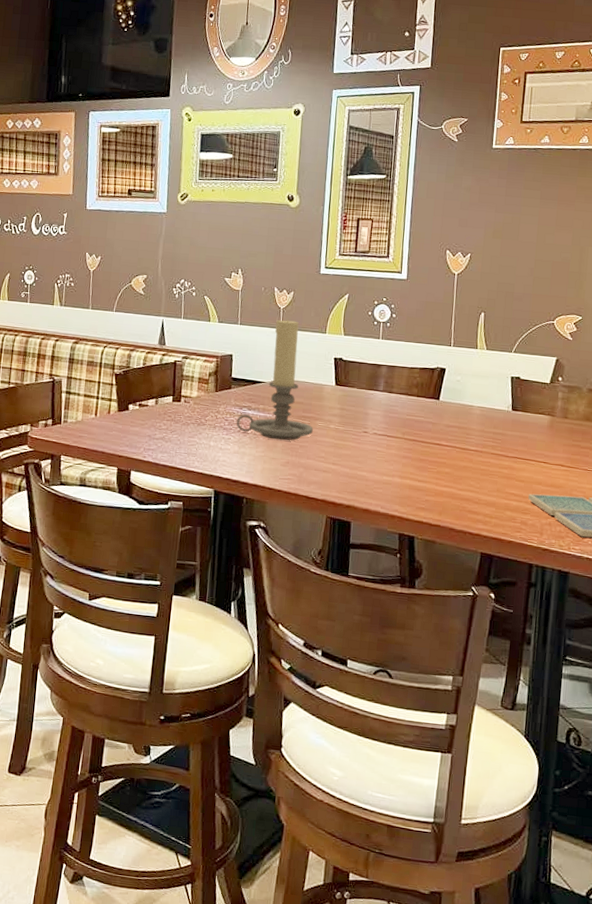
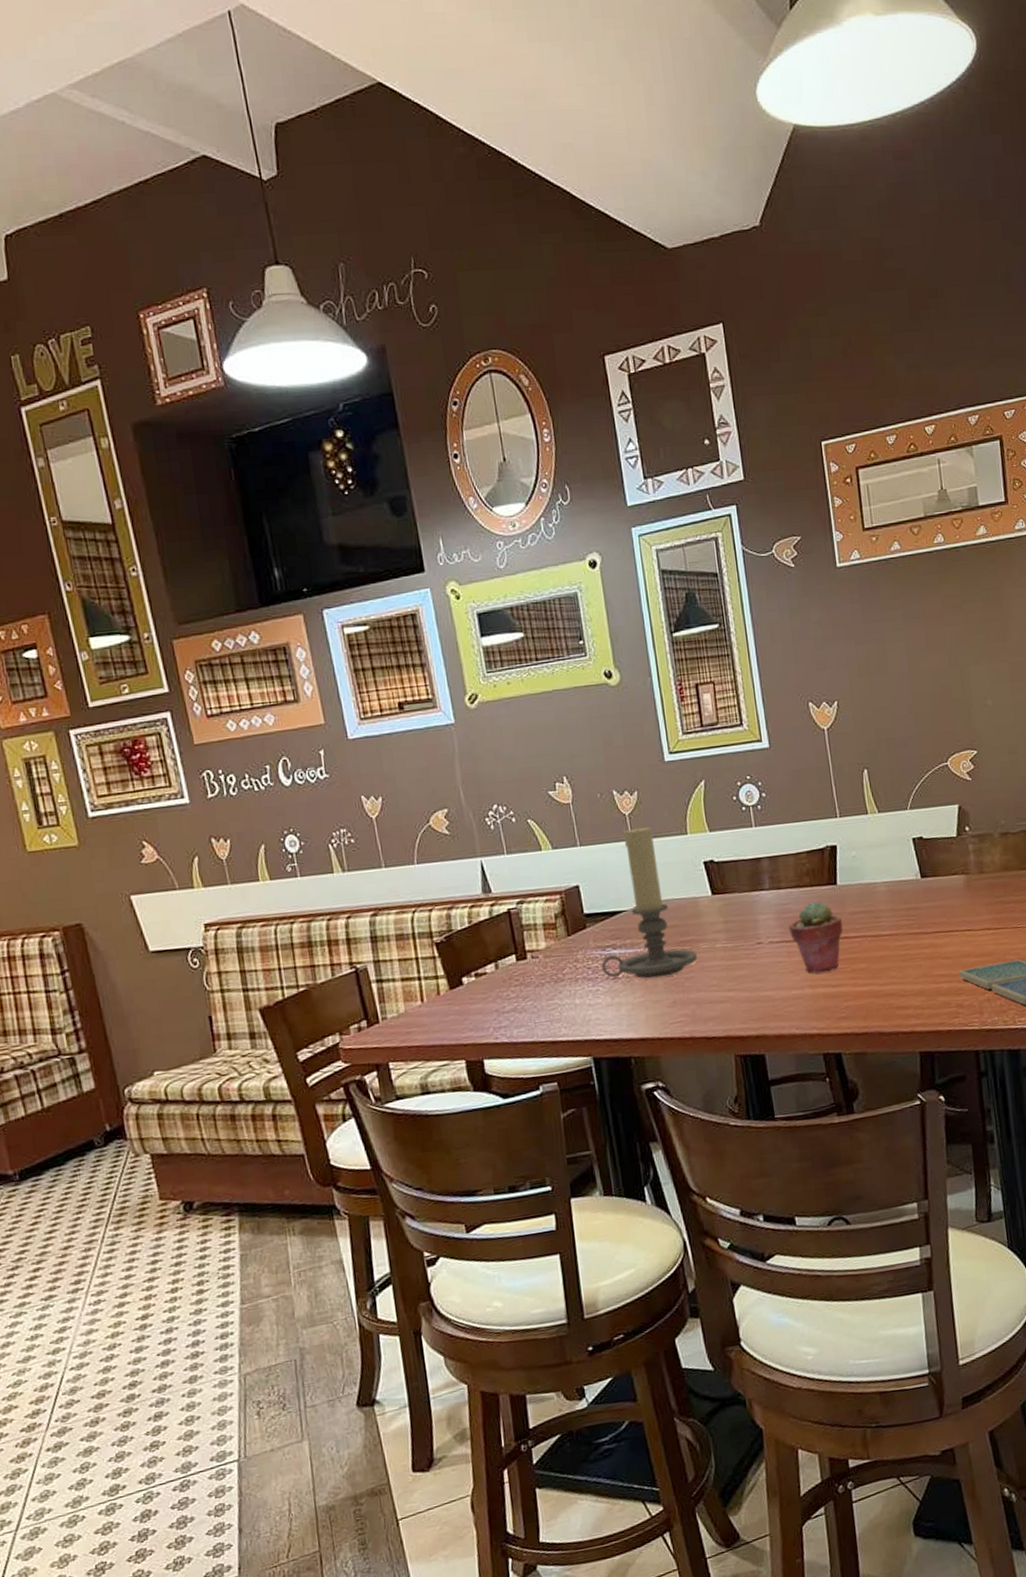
potted succulent: none [392,409,438,468] -> present [789,901,844,974]

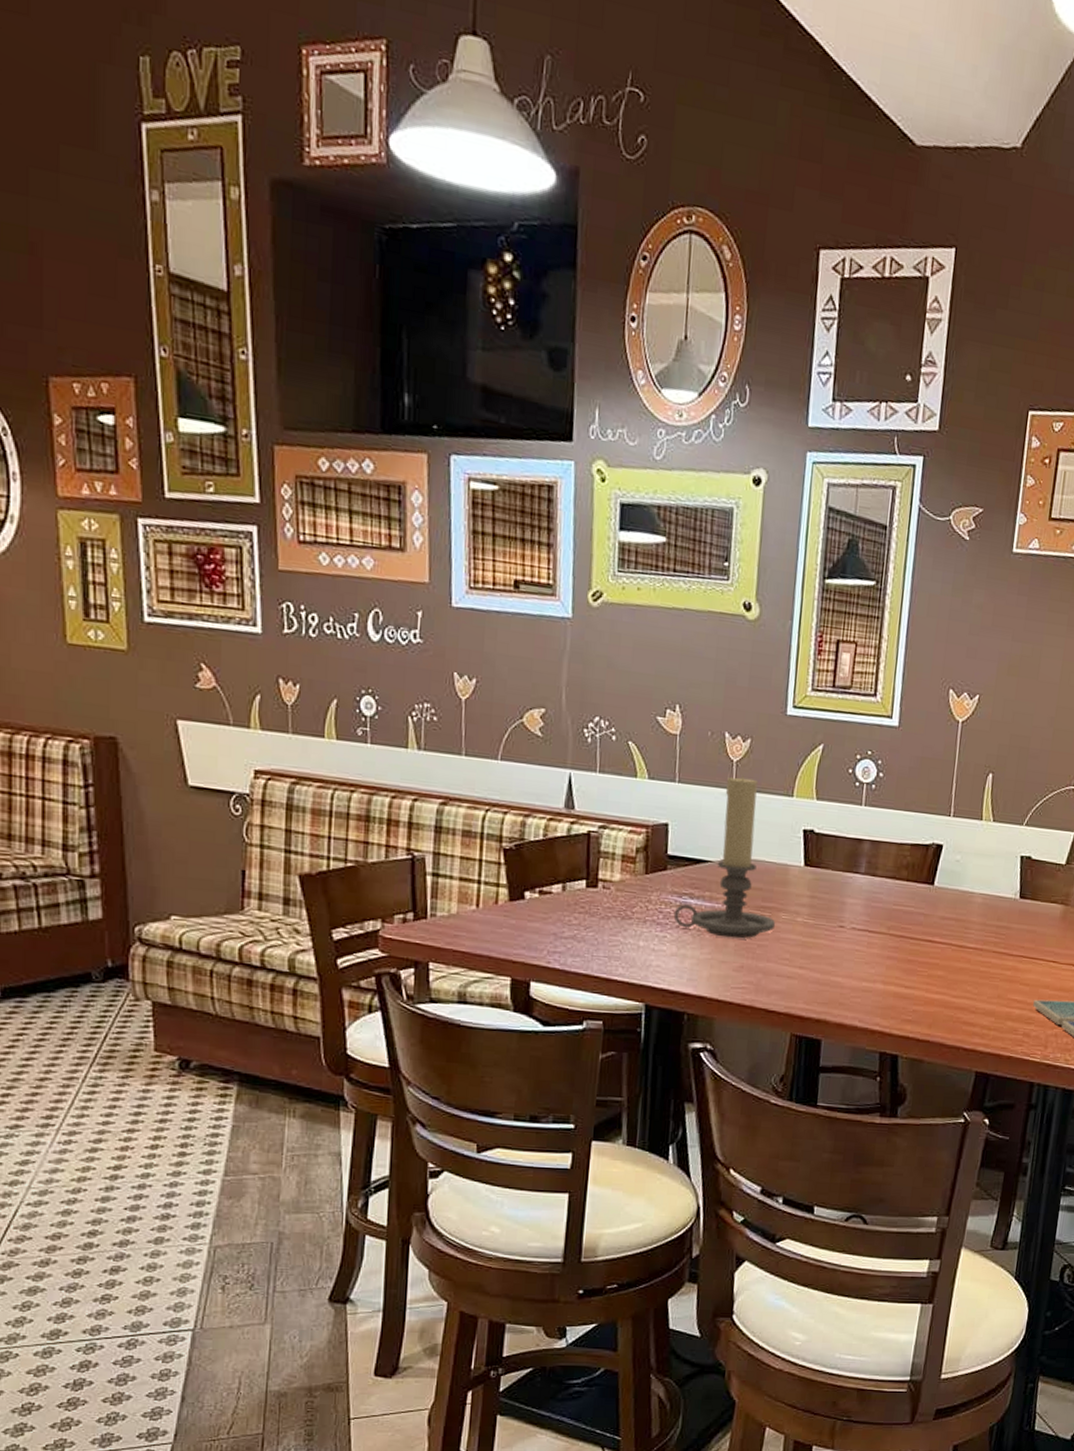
potted succulent: present [789,901,844,974] -> none [874,896,931,972]

